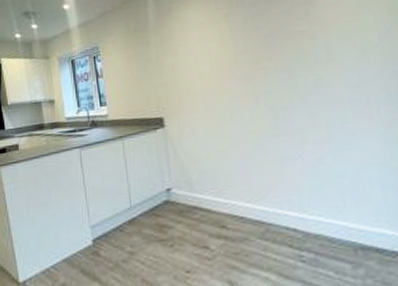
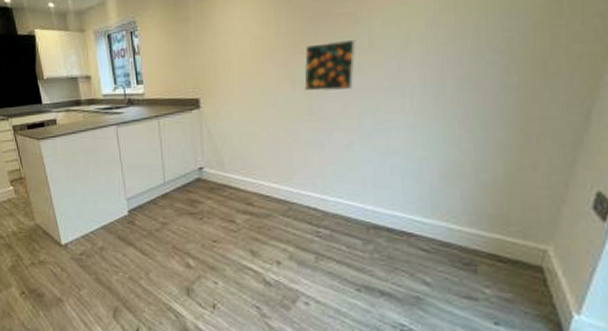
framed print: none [265,53,317,106] -> present [304,38,356,92]

